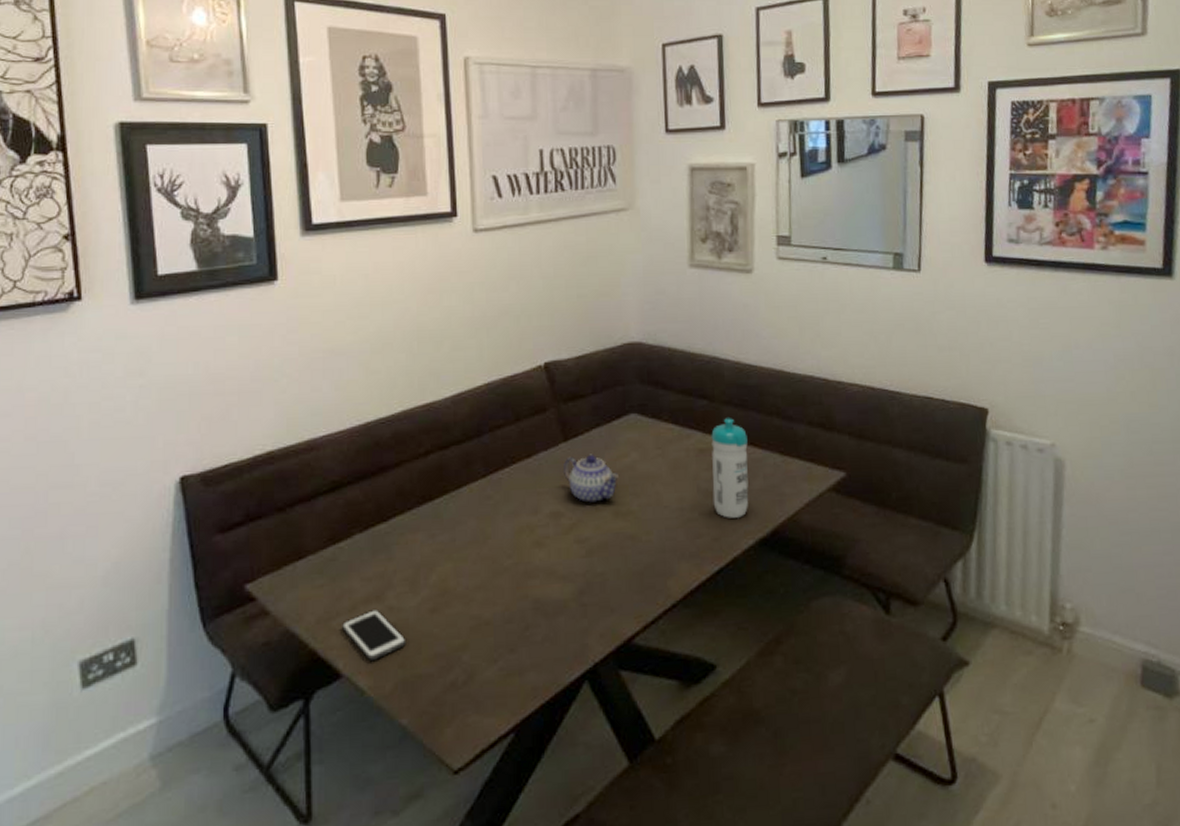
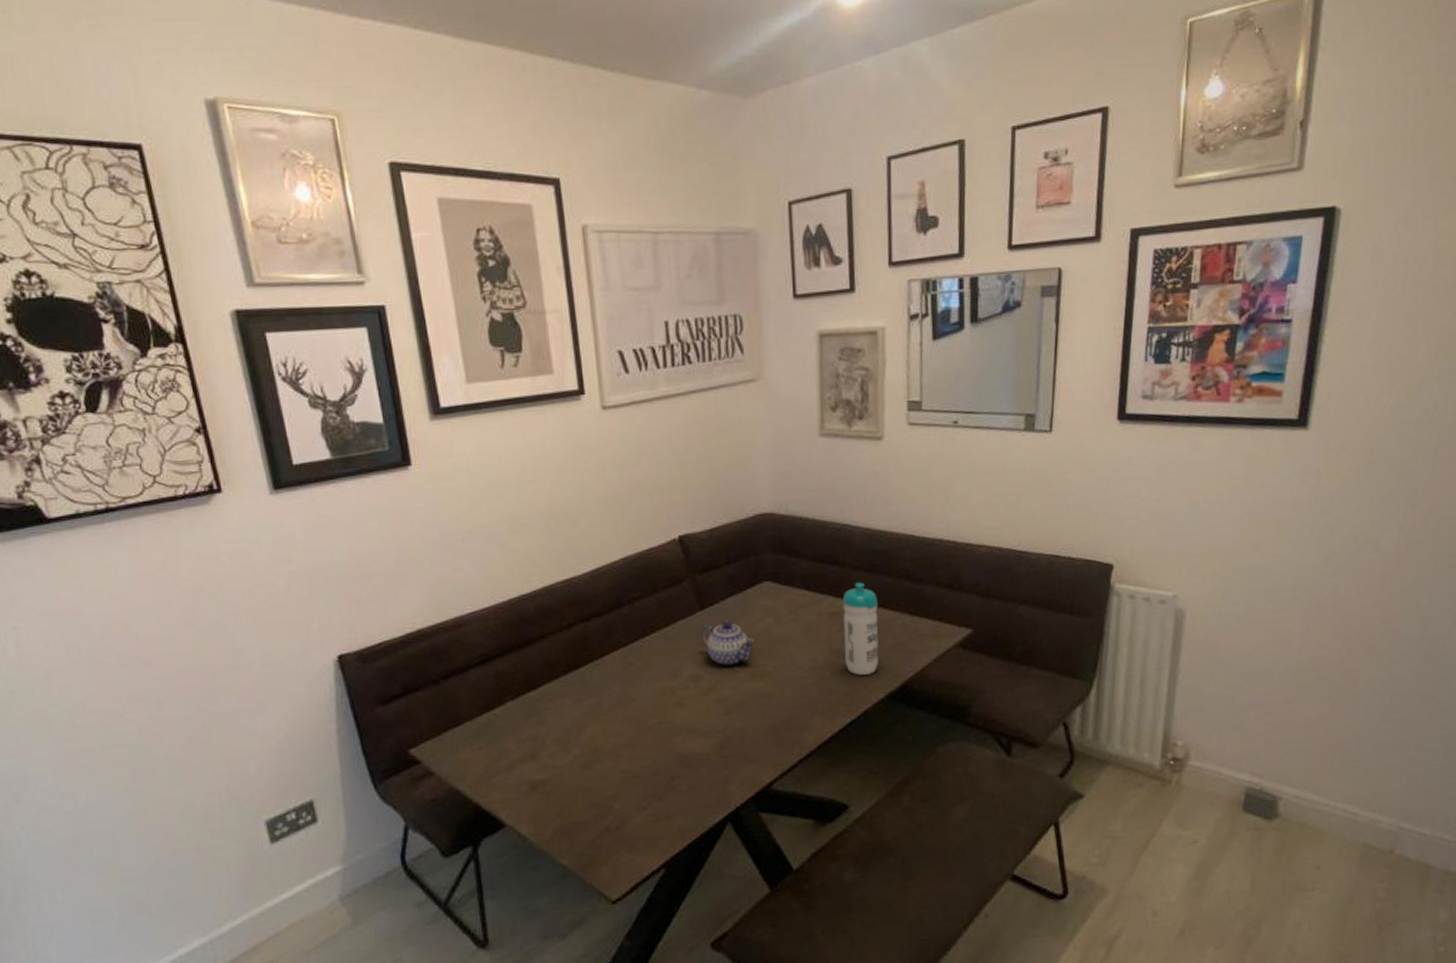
cell phone: present [342,610,406,660] -> none [502,767,562,811]

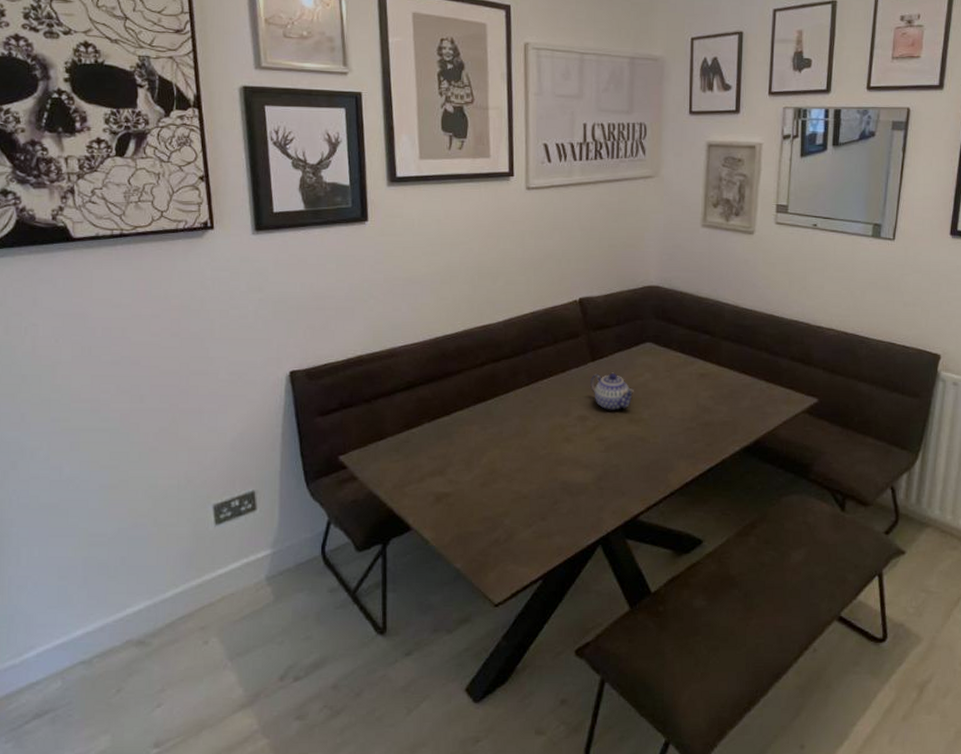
water bottle: present [842,582,879,675] -> none [709,350,740,429]

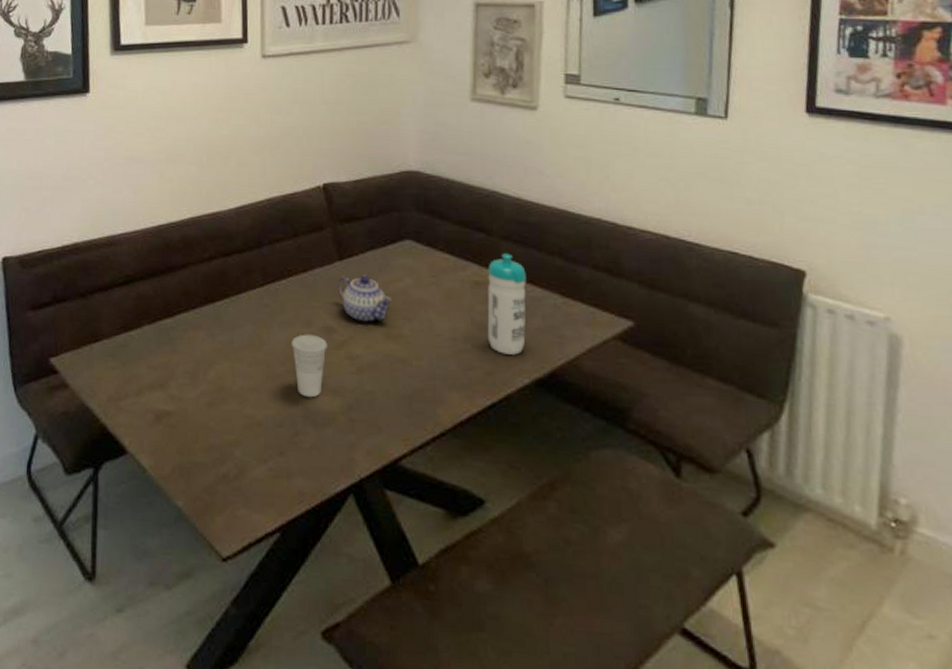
cup: none [552,423,582,473] -> present [291,334,327,398]
water bottle: none [709,350,740,429] -> present [487,253,526,355]

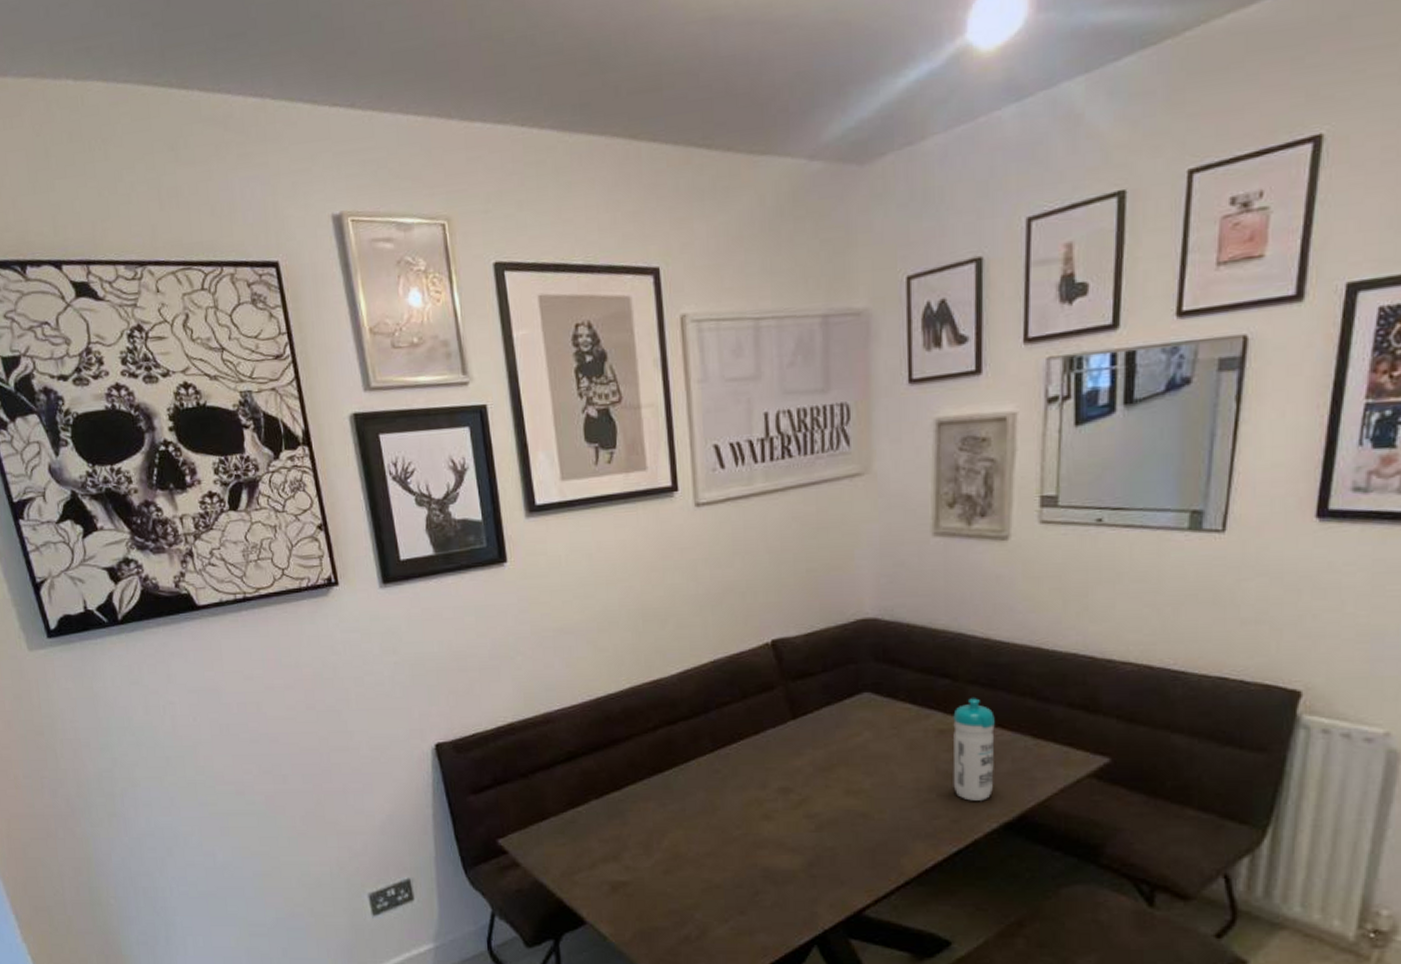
cup: present [291,334,327,398] -> none [746,796,784,858]
teapot: present [338,275,391,322] -> none [792,732,850,780]

